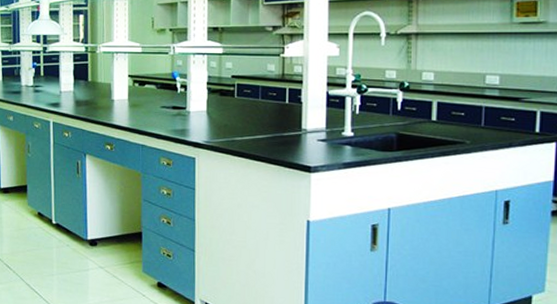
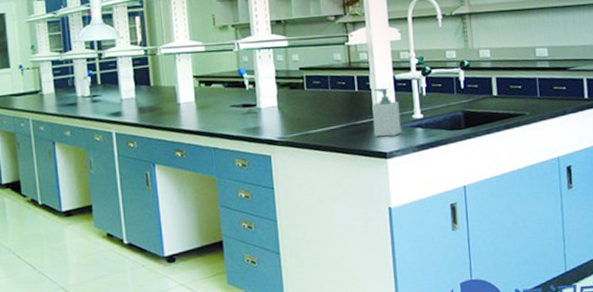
soap bottle: none [300,103,329,151] -> present [372,88,402,137]

